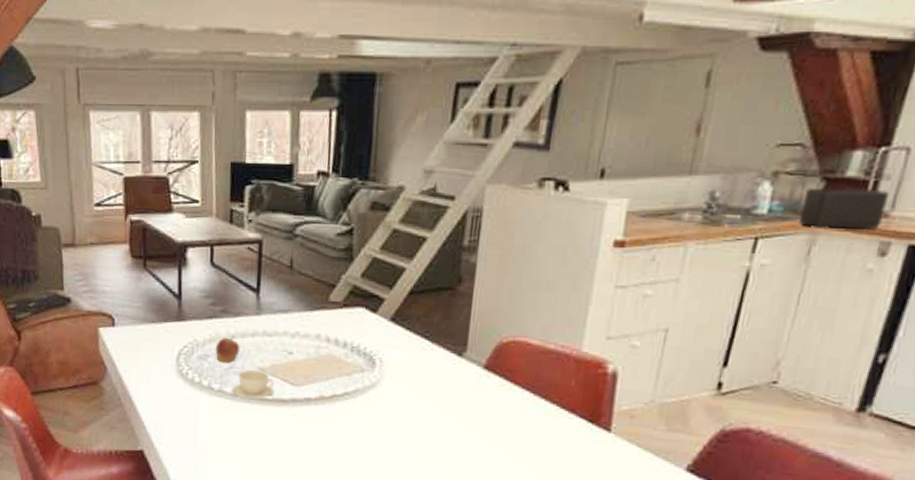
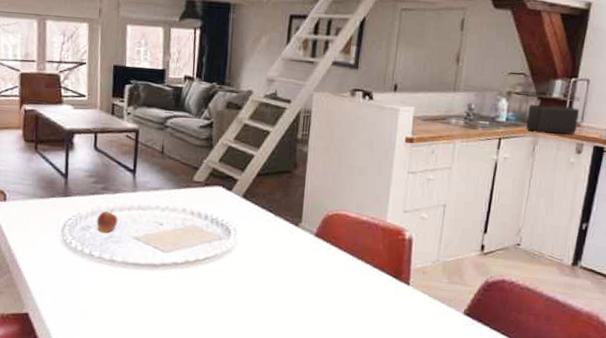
teacup: present [233,369,274,399] -> none [111,238,147,264]

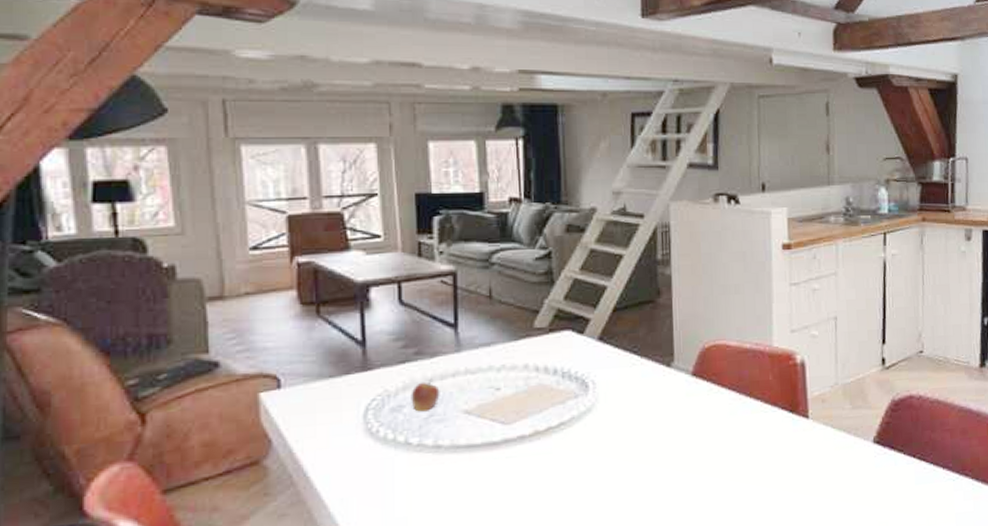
toaster: present [525,105,580,135] -> none [909,189,964,222]

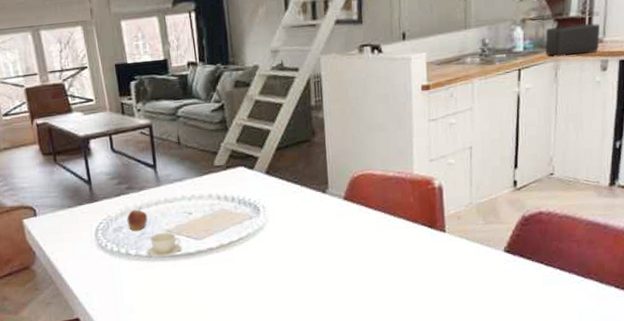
teacup: none [435,413,482,449] -> present [147,231,181,258]
toaster: none [909,189,964,222] -> present [544,23,601,56]

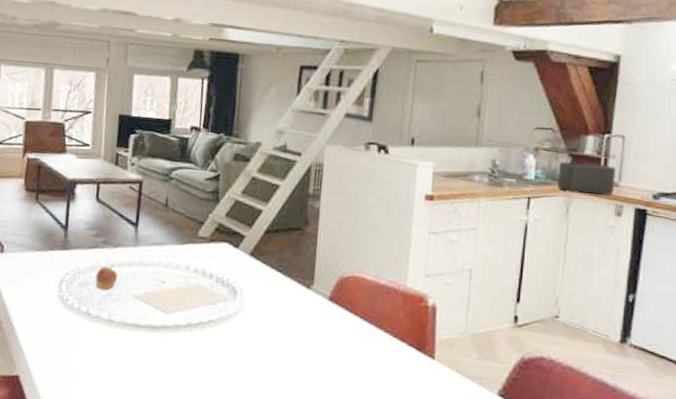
teacup: present [147,231,181,258] -> none [109,296,147,325]

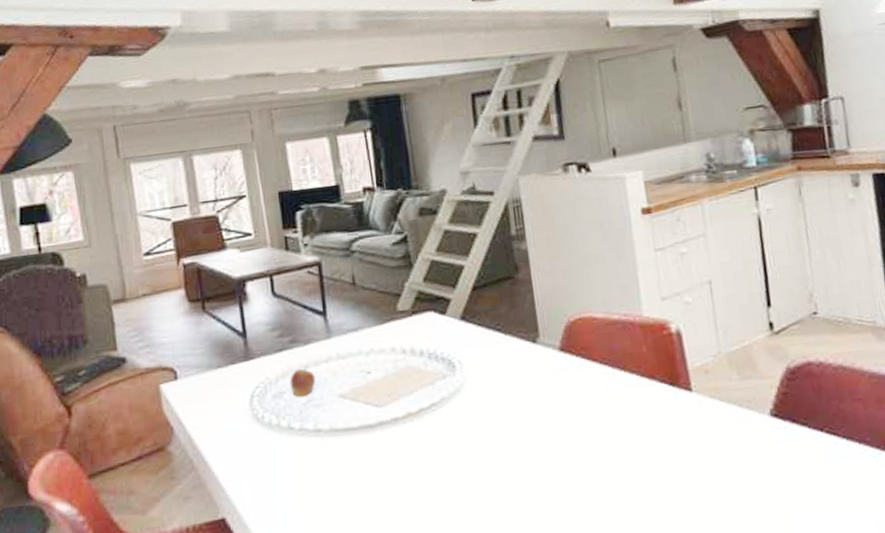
toaster: present [556,162,617,195] -> none [780,133,845,171]

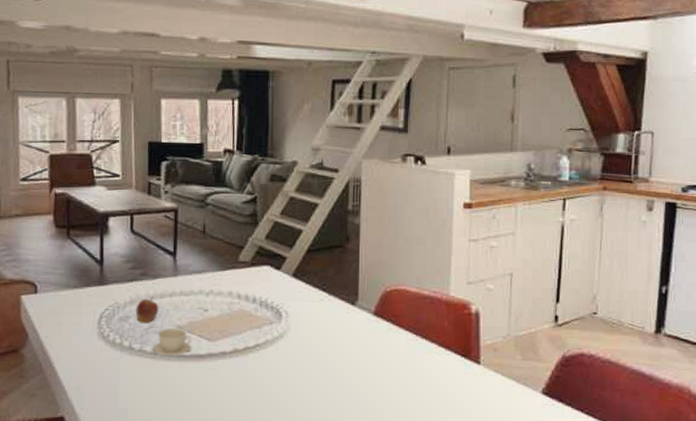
teacup: none [315,397,358,432] -> present [153,327,191,356]

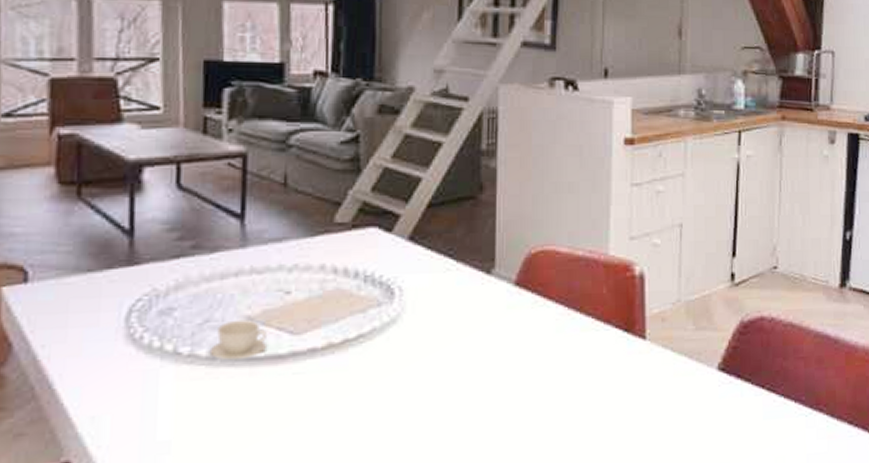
fruit: present [135,296,159,324] -> none [183,277,219,318]

